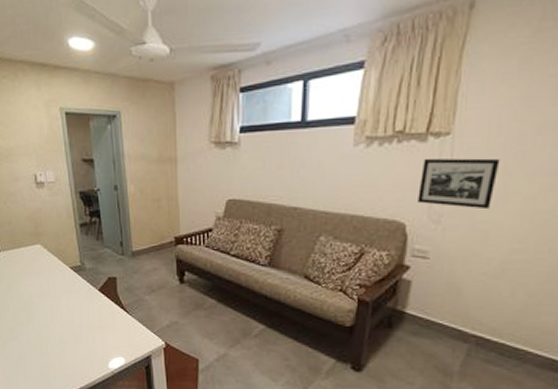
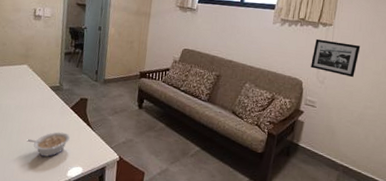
legume: none [57,319,104,348] -> present [27,132,70,157]

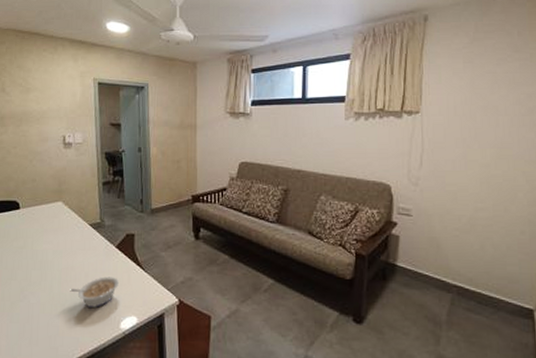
picture frame: present [311,38,361,78] -> none [399,131,459,174]

